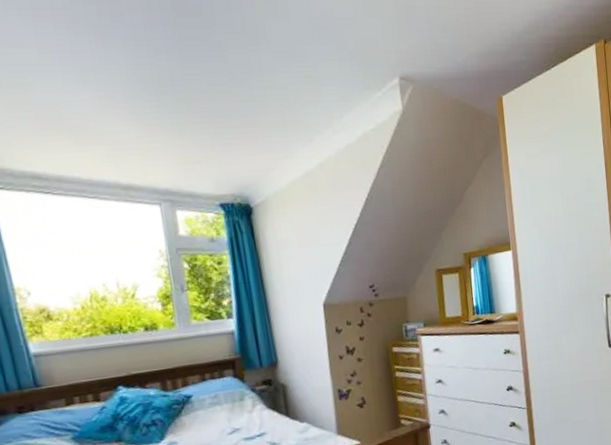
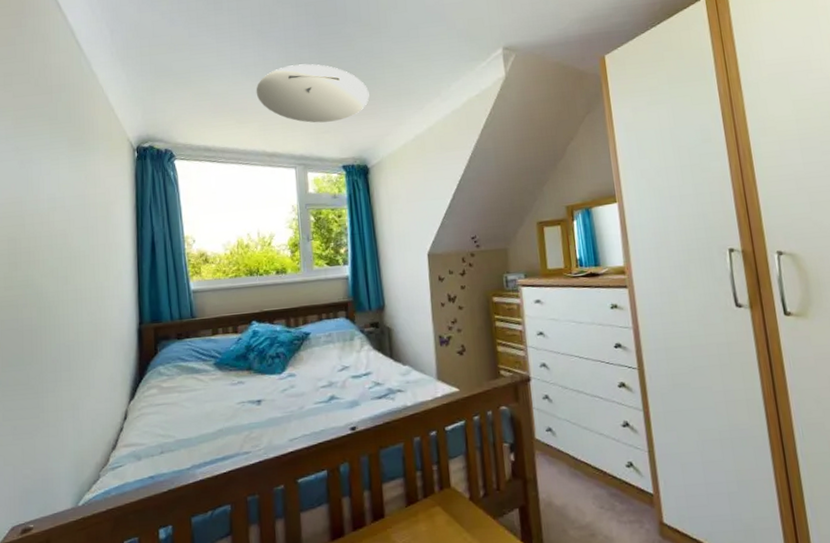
ceiling light: none [98,74,249,151] -> present [256,64,370,123]

